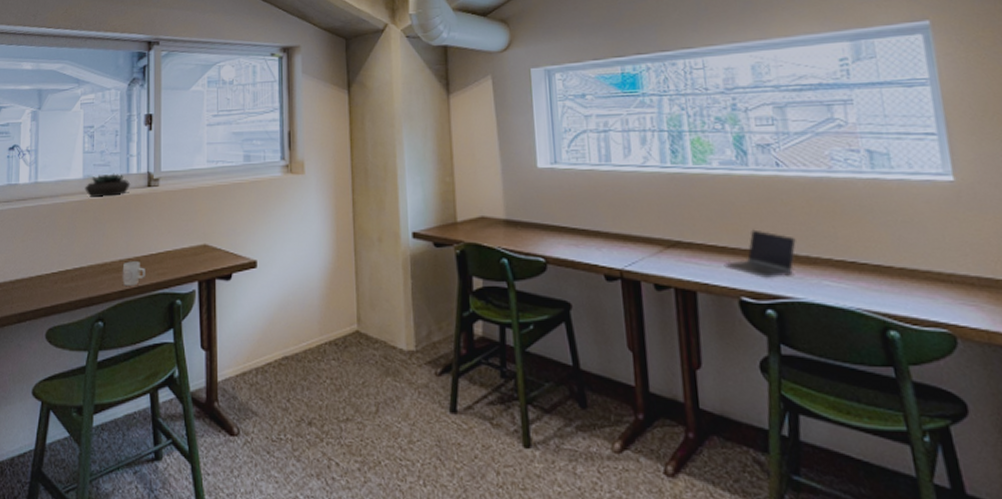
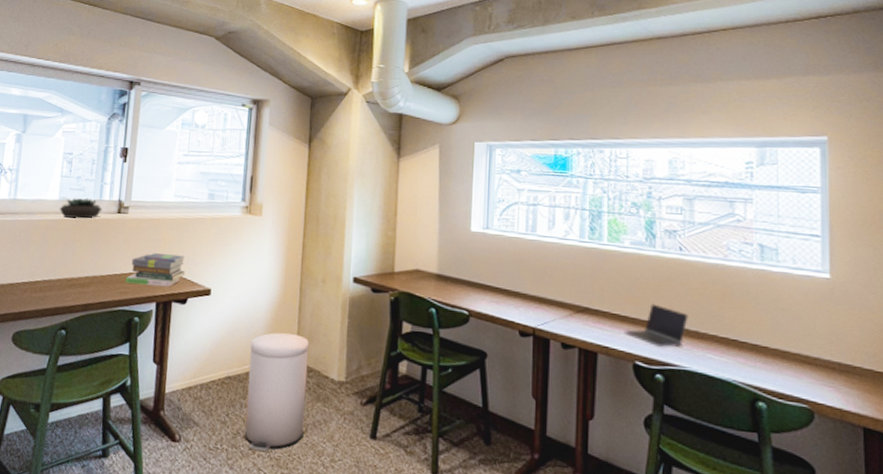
mug: present [122,261,145,286] -> none [86,278,109,301]
books: none [162,226,227,264] -> present [125,253,186,287]
pedal bin: none [306,301,375,439] -> present [245,332,309,453]

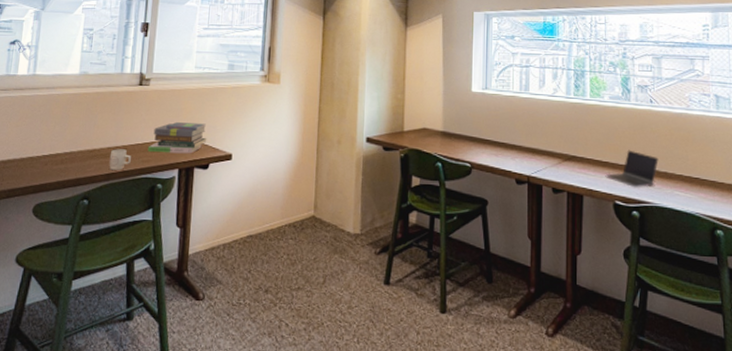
succulent plant: present [59,197,102,219] -> none [80,71,124,92]
mug: none [86,278,109,301] -> present [109,149,131,170]
pedal bin: present [245,332,309,453] -> none [267,191,326,304]

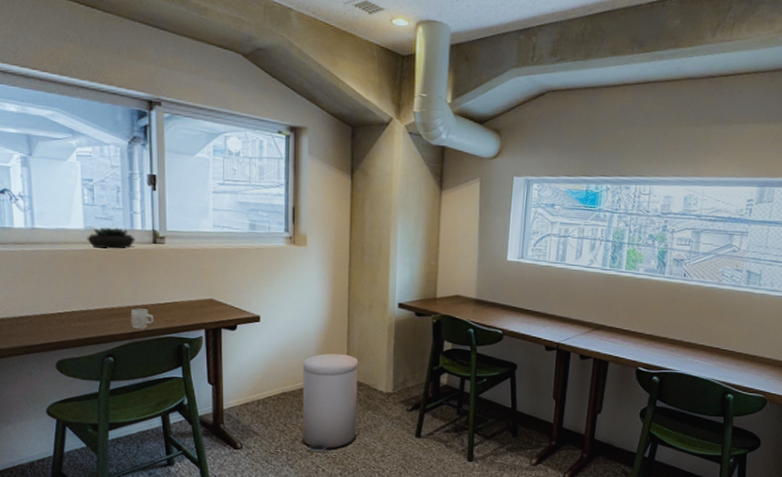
succulent plant: none [80,71,124,92] -> present [87,227,136,249]
books: present [147,122,207,154] -> none [170,283,233,315]
pedal bin: none [267,191,326,304] -> present [302,353,359,453]
laptop computer: present [605,150,659,187] -> none [631,321,684,355]

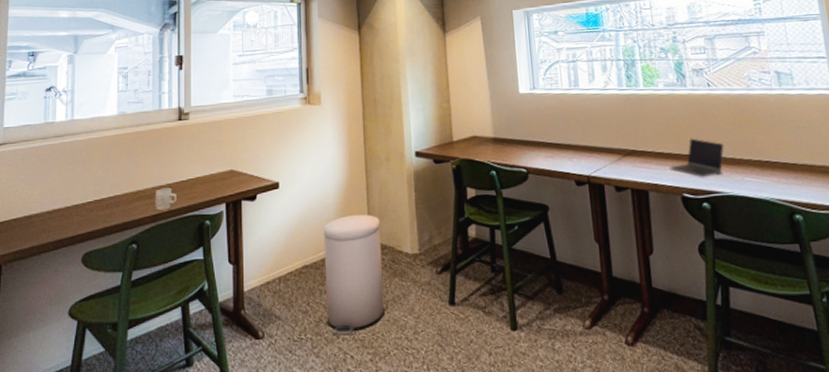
succulent plant: present [87,227,136,249] -> none [119,109,163,132]
laptop computer: none [631,321,684,355] -> present [669,138,724,177]

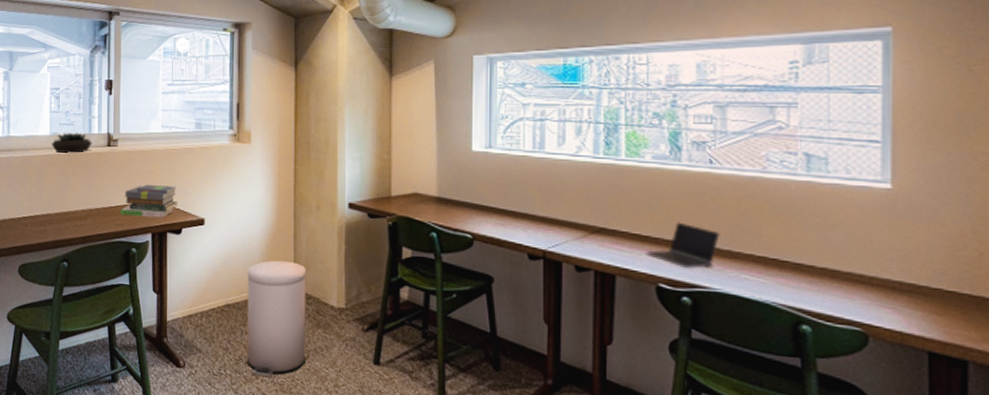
succulent plant: none [119,109,163,132] -> present [51,132,93,153]
mug: present [155,187,177,211] -> none [84,211,105,233]
books: none [192,153,252,189] -> present [120,185,178,218]

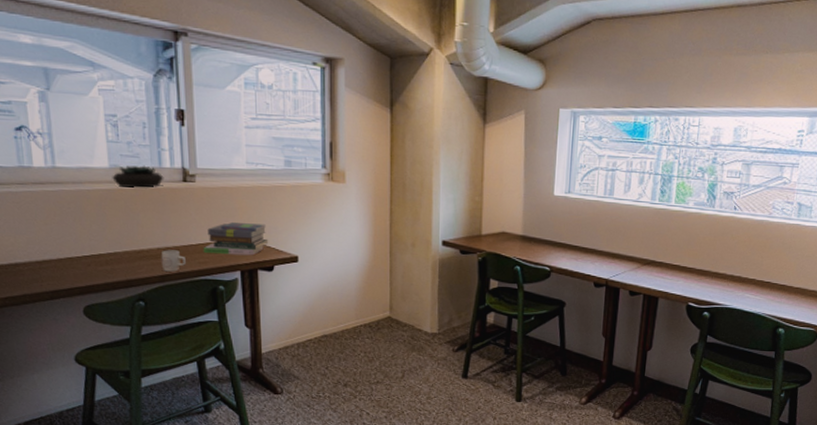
mug: none [84,211,105,233] -> present [161,250,186,272]
pedal bin: present [247,260,306,378] -> none [344,293,402,396]
laptop computer: present [645,222,720,268] -> none [681,255,735,290]

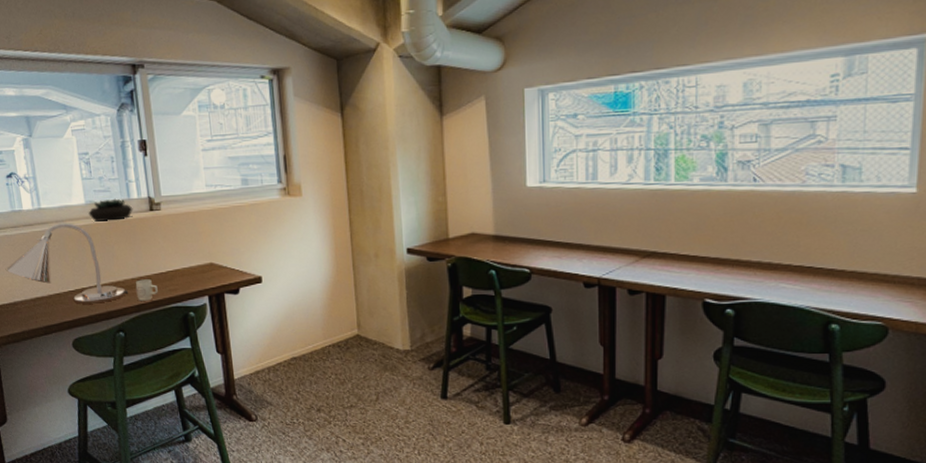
table lamp: none [6,185,153,271] -> present [5,223,129,304]
books: present [203,223,269,256] -> none [172,246,233,281]

